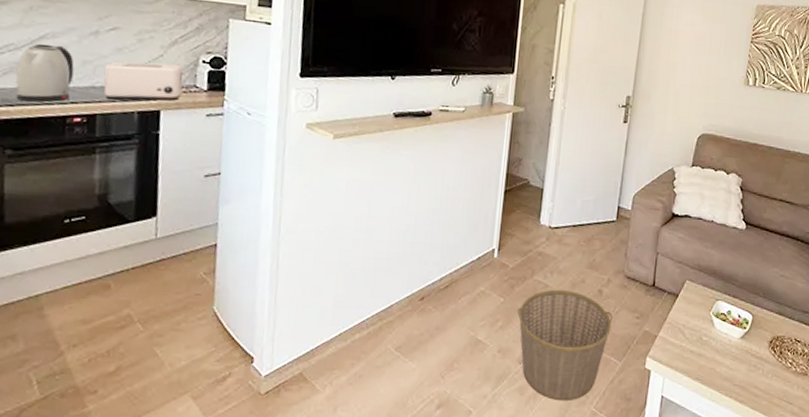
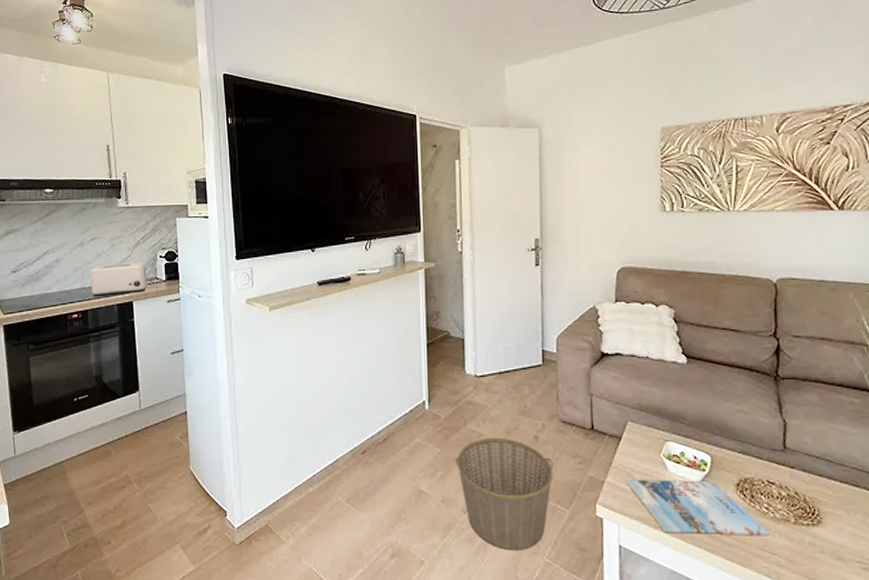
kettle: present [15,43,74,102] -> none [30,257,69,305]
magazine: none [676,334,789,387] -> present [626,479,769,535]

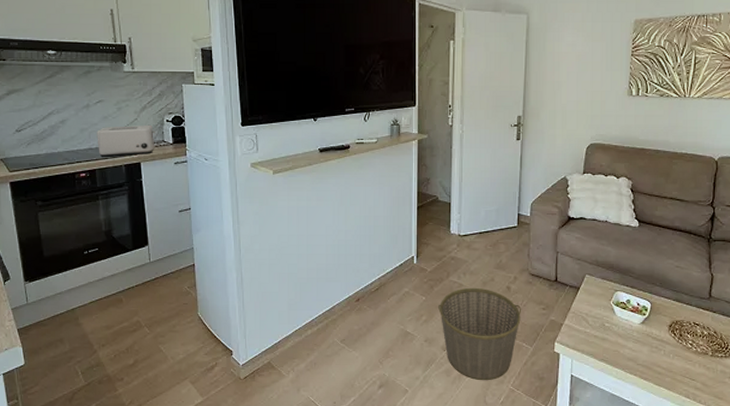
magazine: present [626,479,769,535] -> none [581,322,691,365]

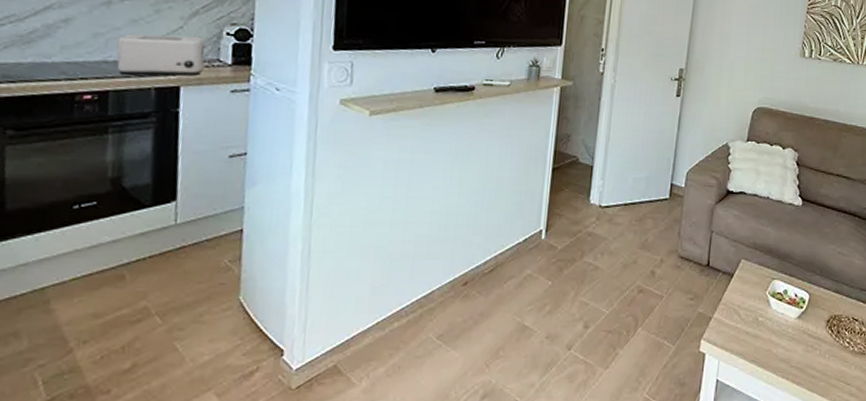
basket: present [438,287,521,381] -> none [566,271,666,388]

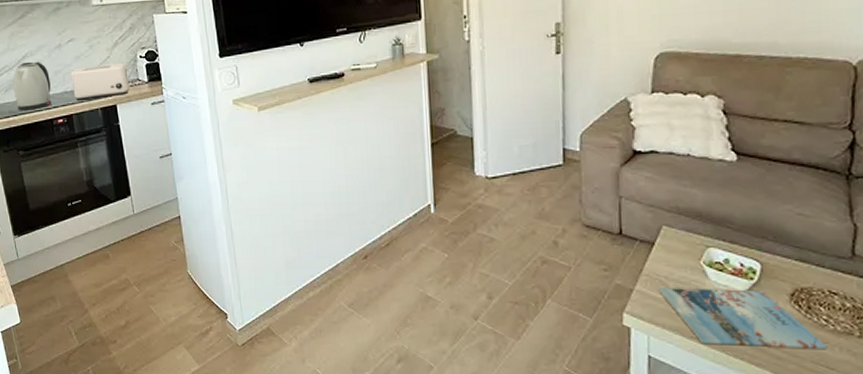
kettle: none [17,14,84,78] -> present [12,61,52,111]
magazine: none [732,316,847,367] -> present [659,288,827,349]

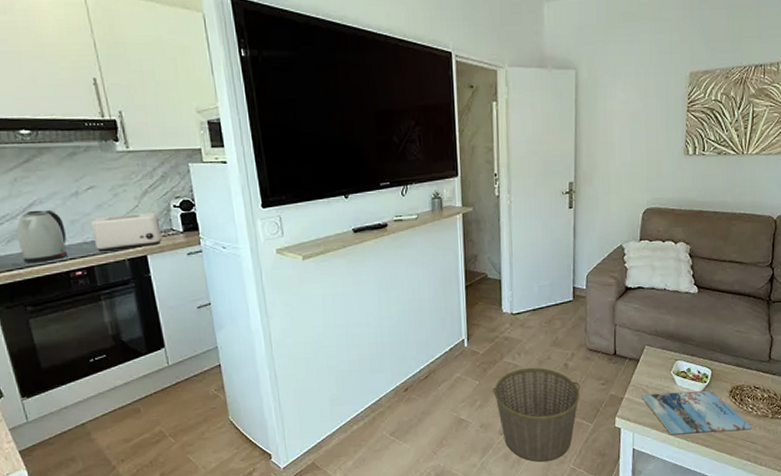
basket: none [465,242,575,359] -> present [493,367,580,462]

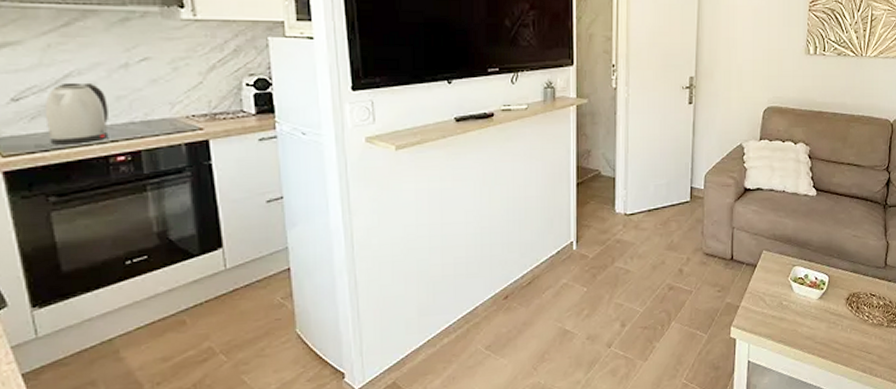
toaster: present [90,211,162,253] -> none [141,89,230,135]
basket: present [493,367,580,462] -> none [602,272,694,378]
magazine: present [641,390,752,435] -> none [758,298,868,346]

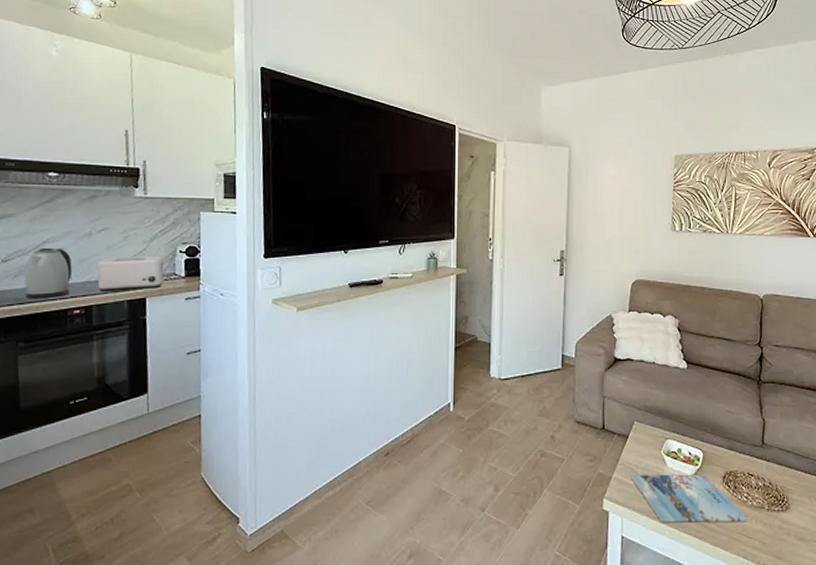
toaster: none [141,89,230,135] -> present [97,255,166,293]
magazine: none [758,298,868,346] -> present [631,474,747,523]

